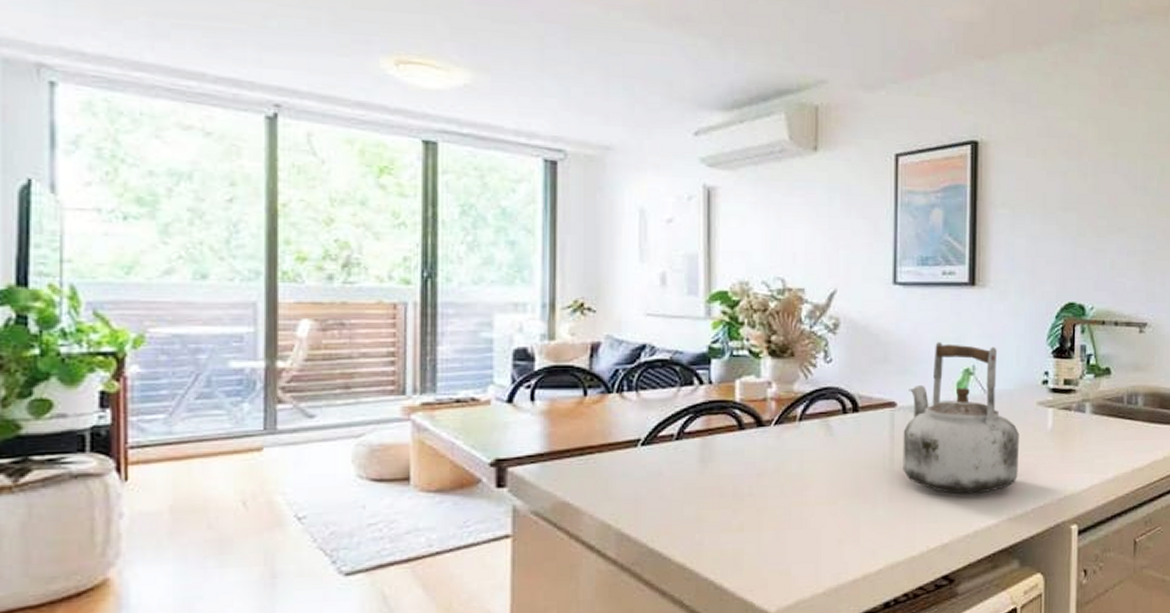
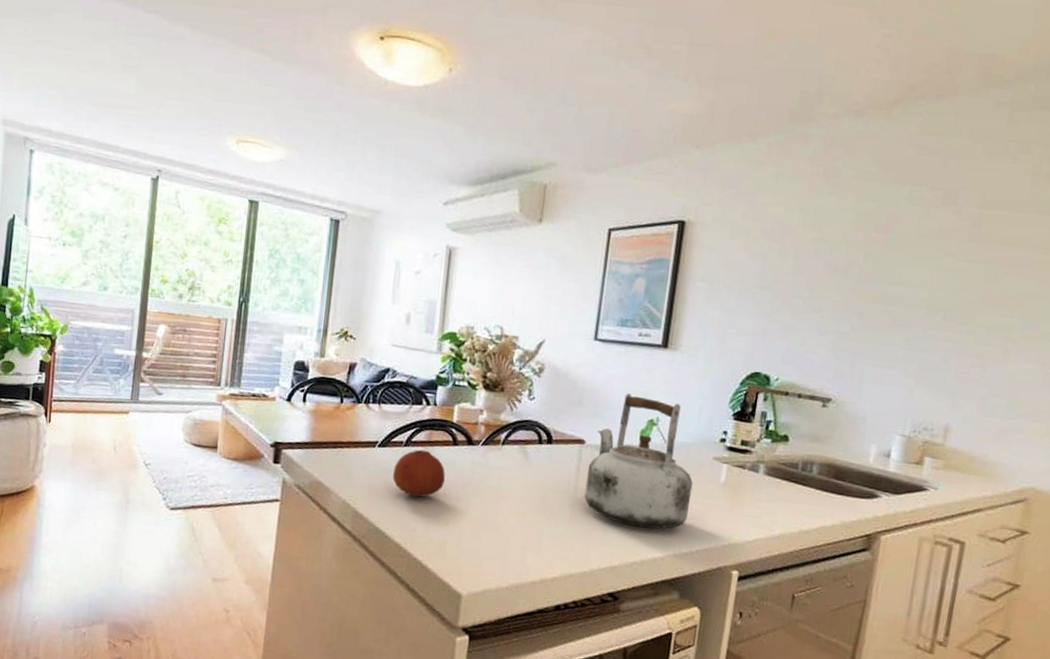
fruit: none [665,441,732,502] -> present [393,449,445,498]

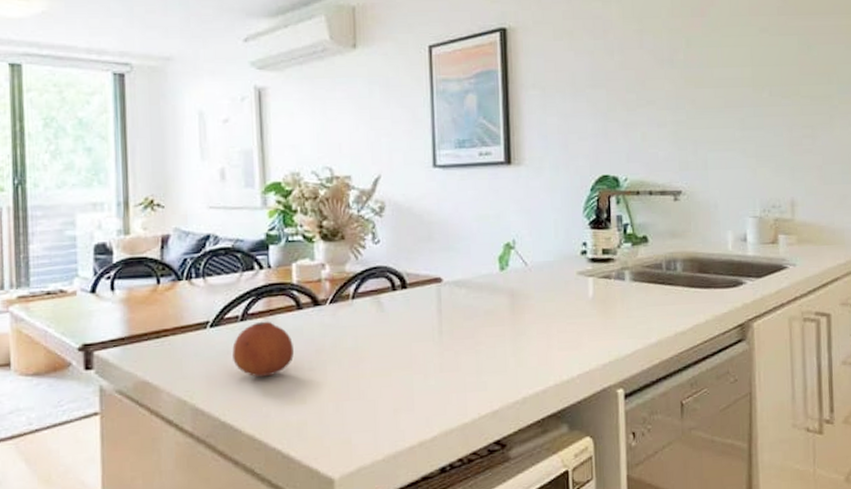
kettle: present [584,393,693,529] -> none [449,219,563,363]

